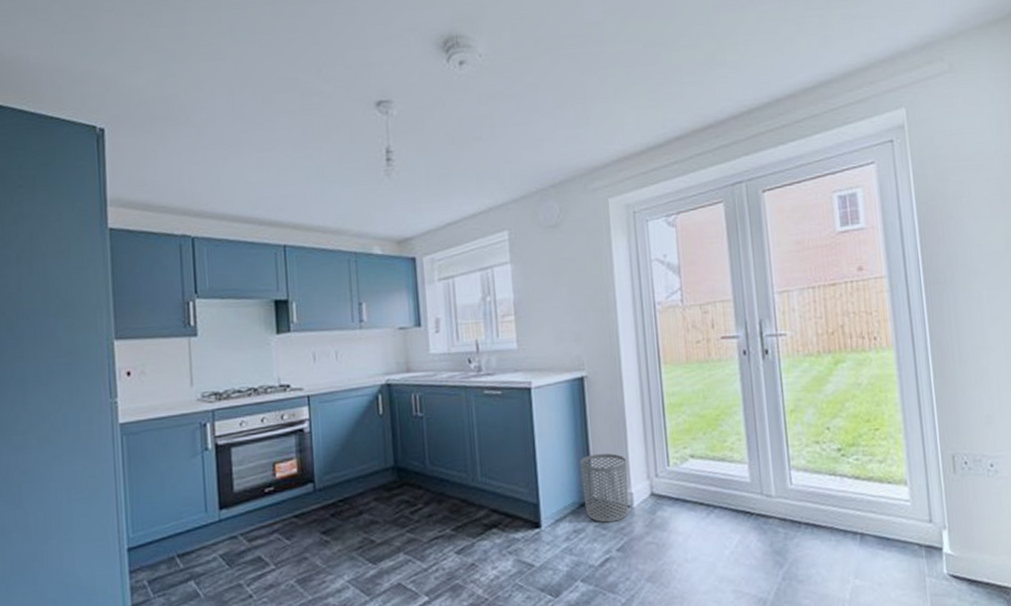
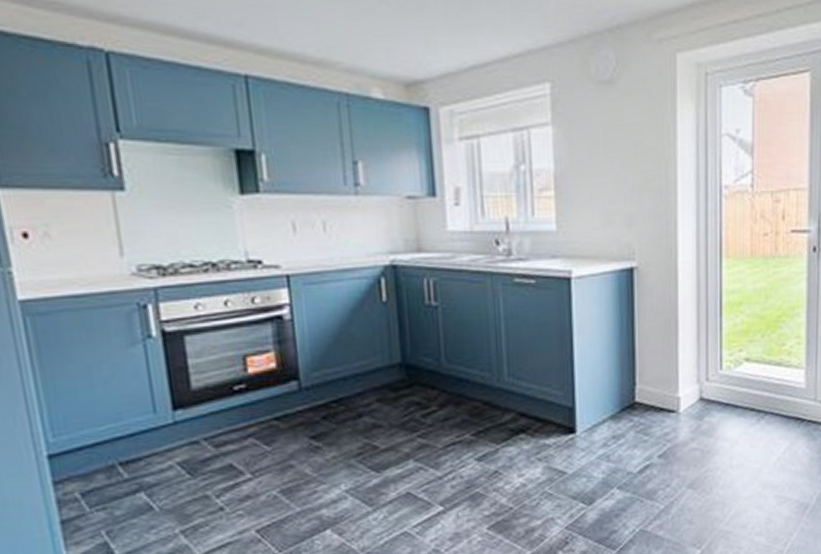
waste bin: present [580,453,629,523] -> none [624,354,676,428]

